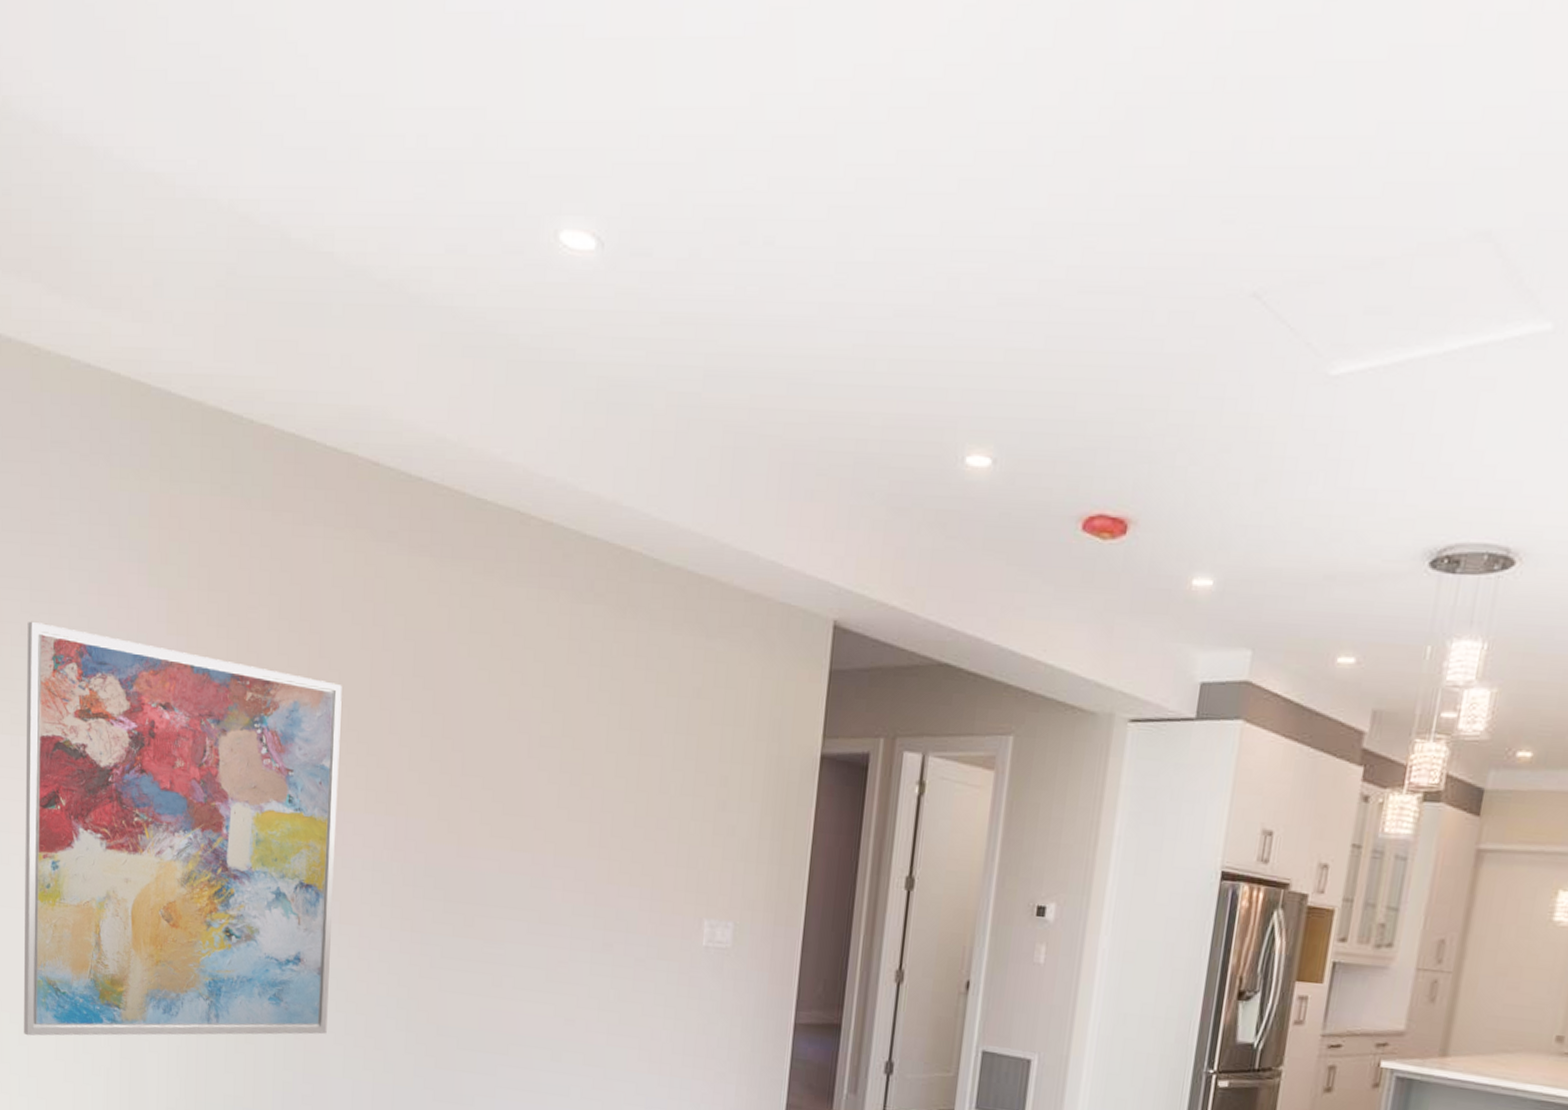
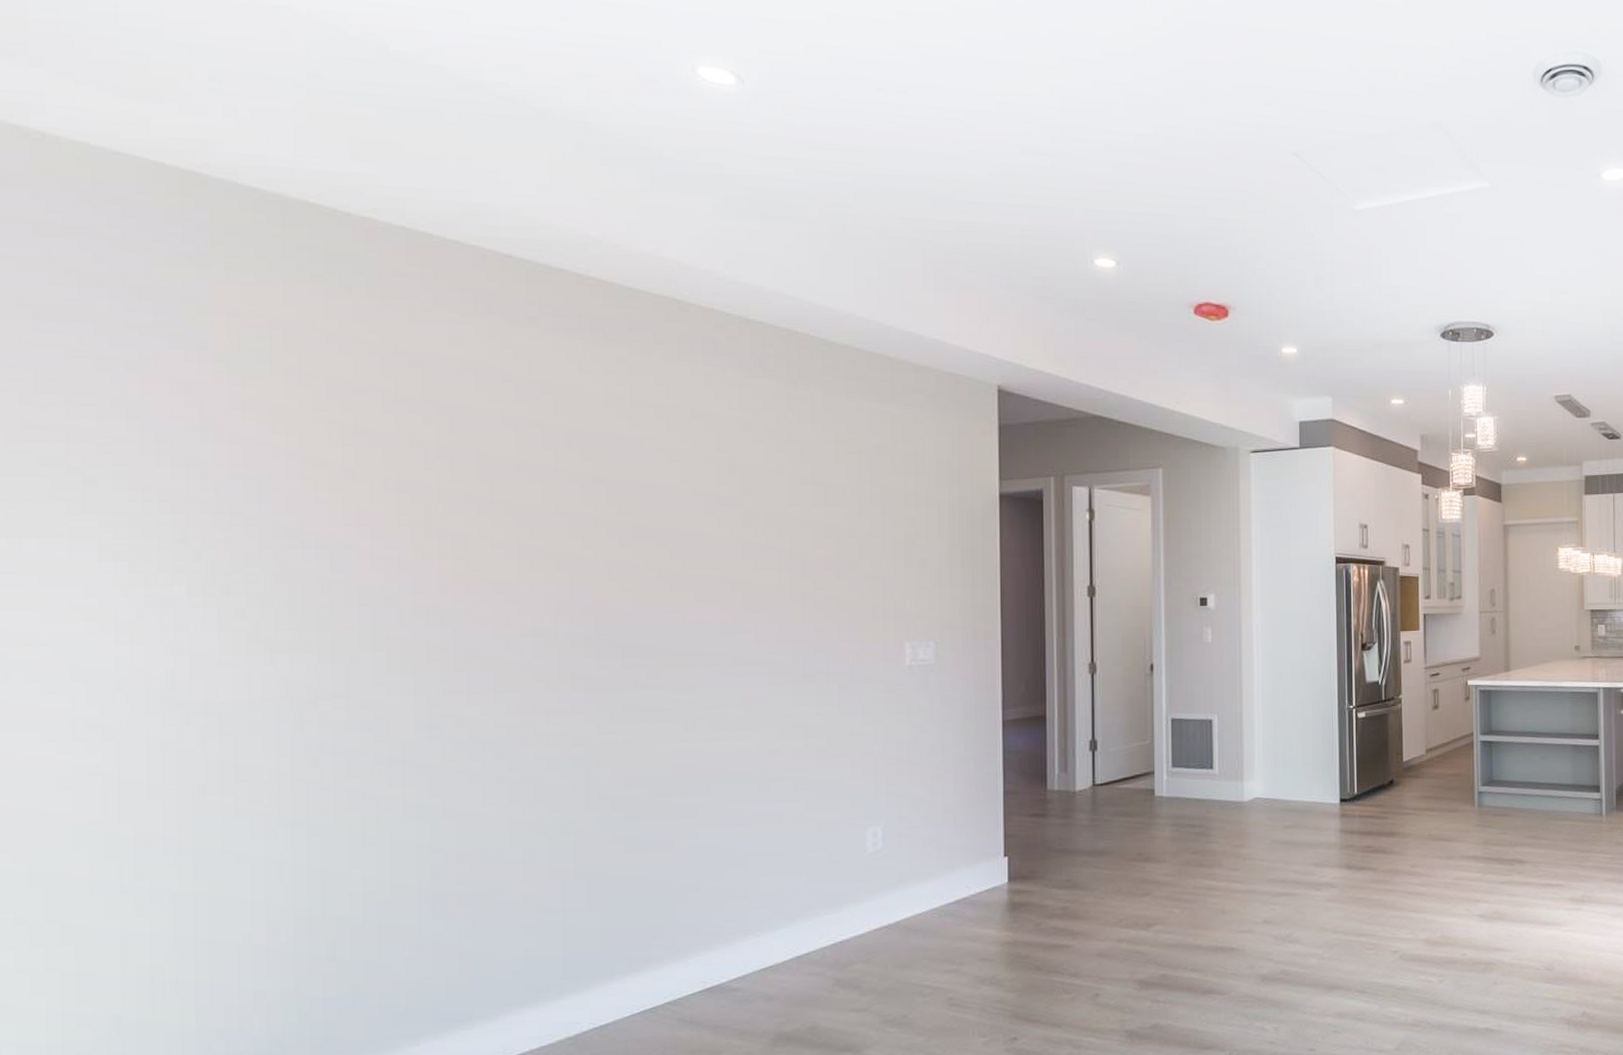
wall art: present [23,621,342,1036] -> none [31,413,486,875]

